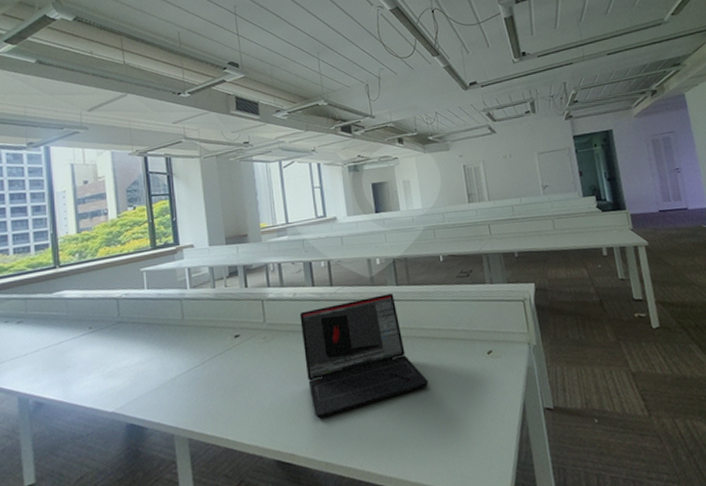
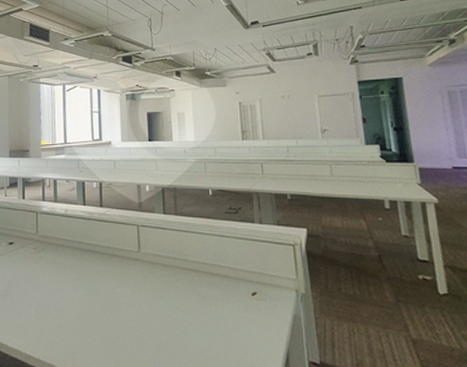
laptop: present [299,294,429,419] -> none [69,221,189,334]

